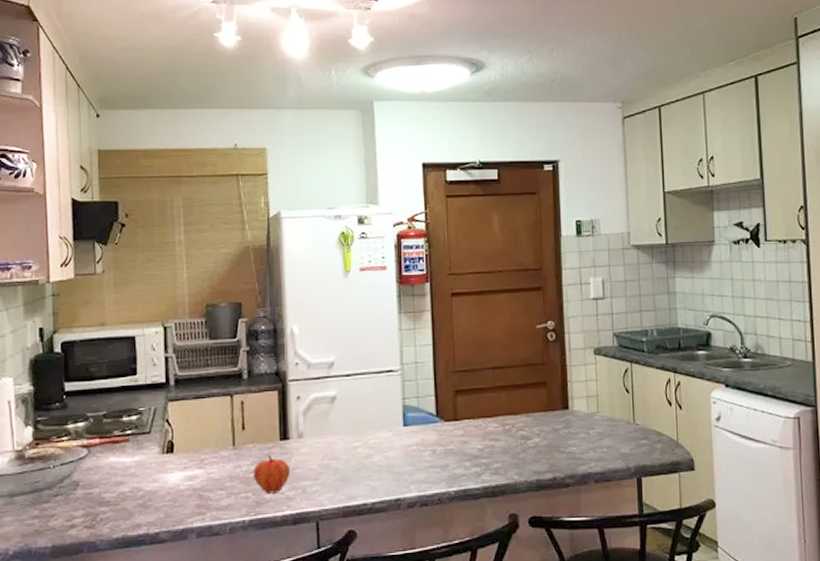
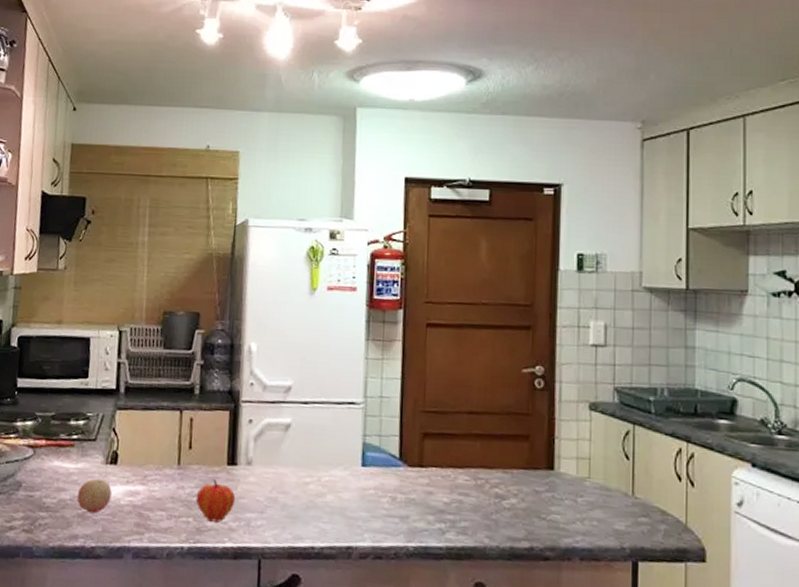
fruit: none [136,468,170,502] -> present [77,478,112,514]

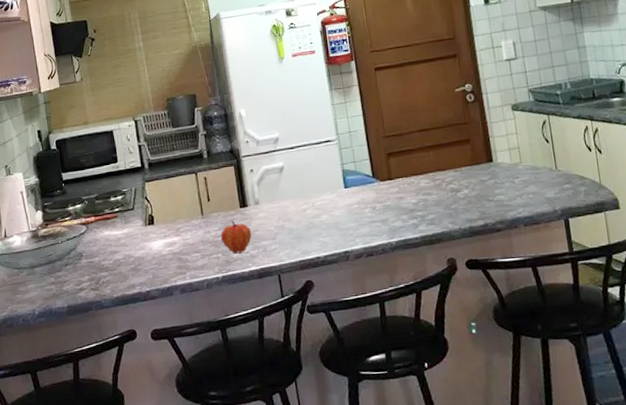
fruit: present [77,478,112,514] -> none [127,238,155,266]

